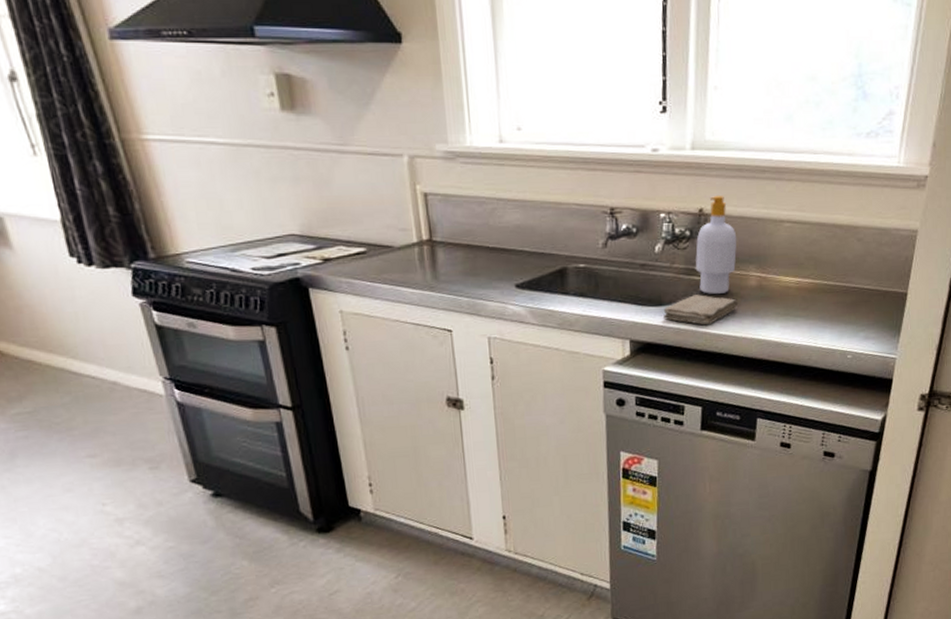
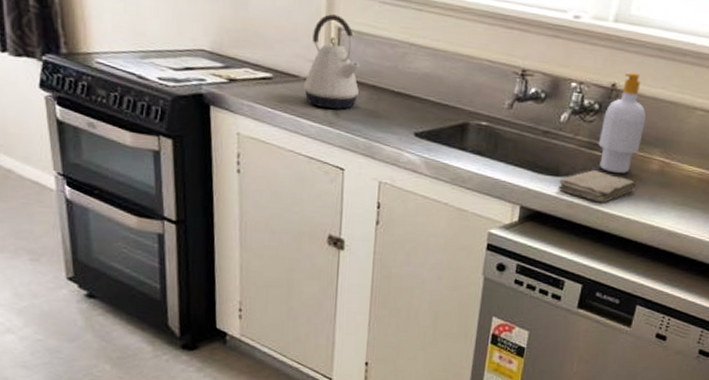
kettle: none [398,181,454,274] -> present [303,14,360,110]

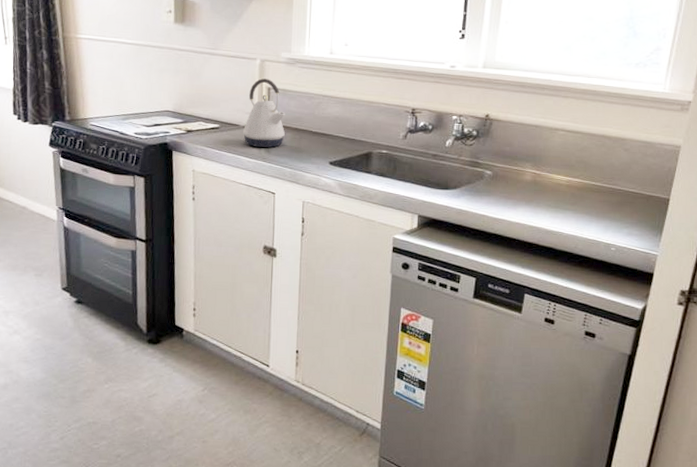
washcloth: present [558,170,636,203] -> none [448,183,513,209]
soap bottle: present [598,72,647,174] -> none [479,105,517,185]

